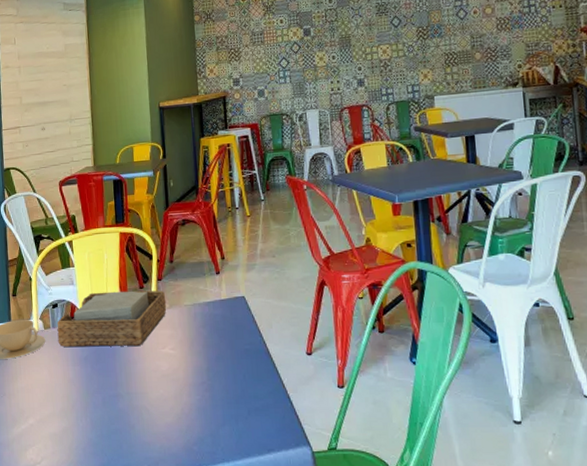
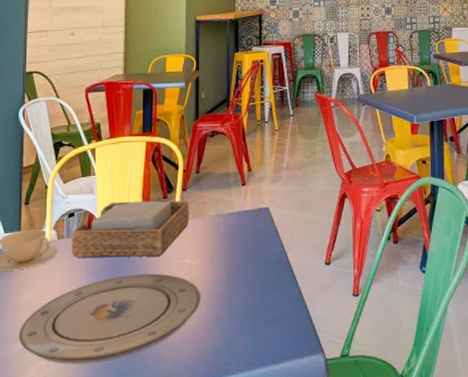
plate: none [17,362,183,448] -> present [19,273,202,364]

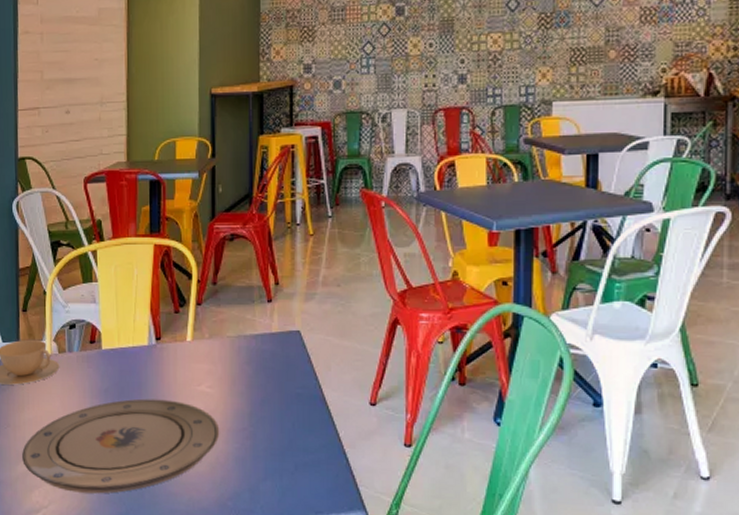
napkin holder: present [72,200,190,258] -> none [74,314,206,380]

